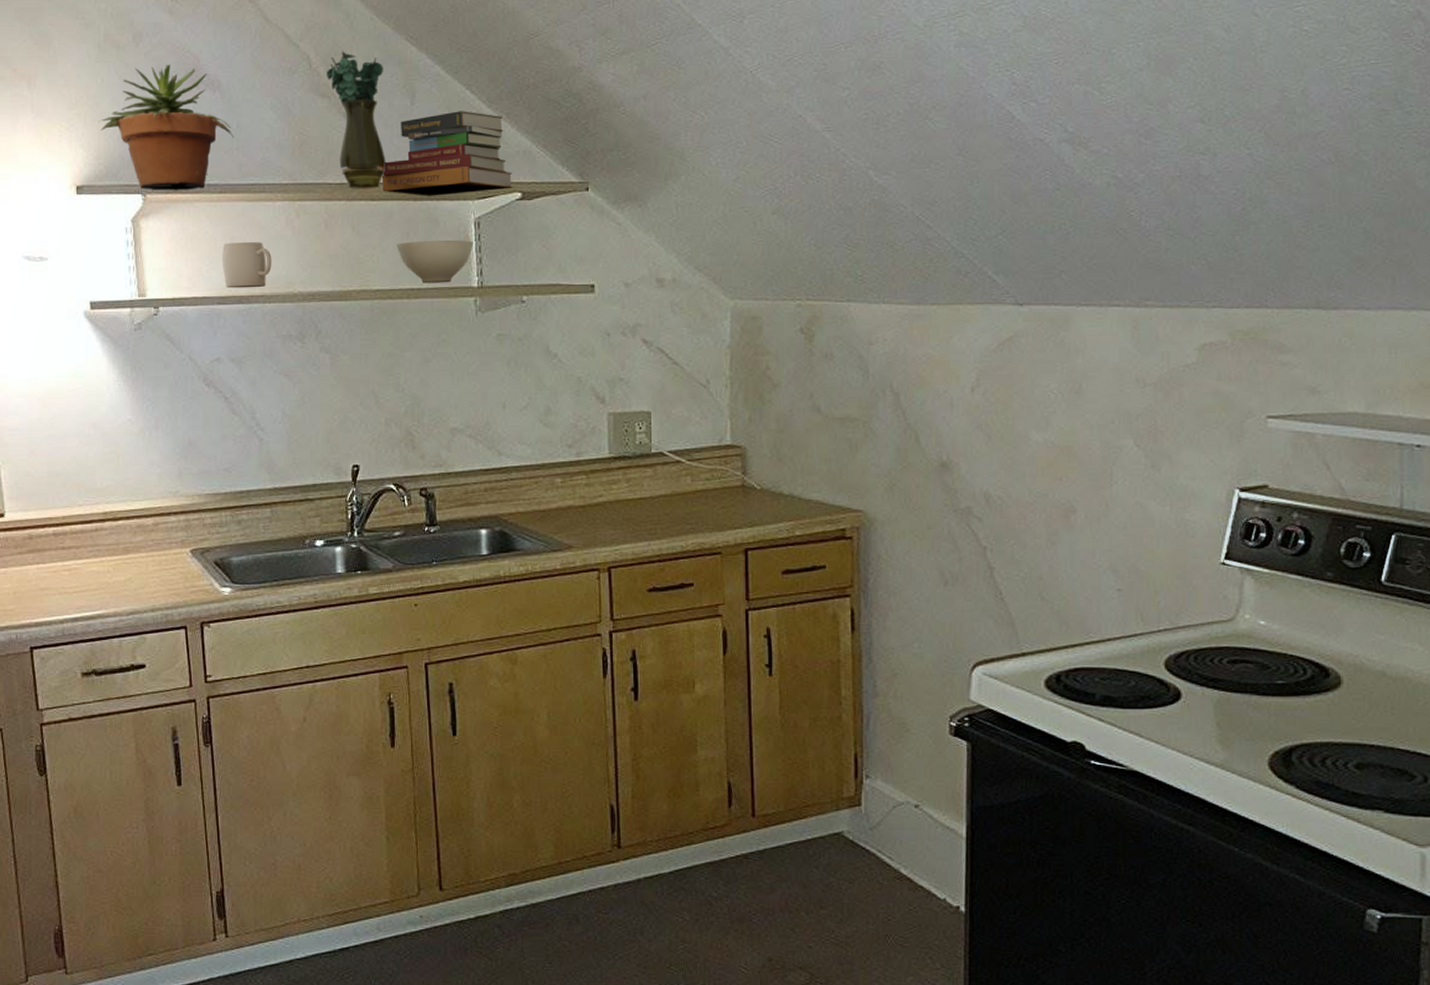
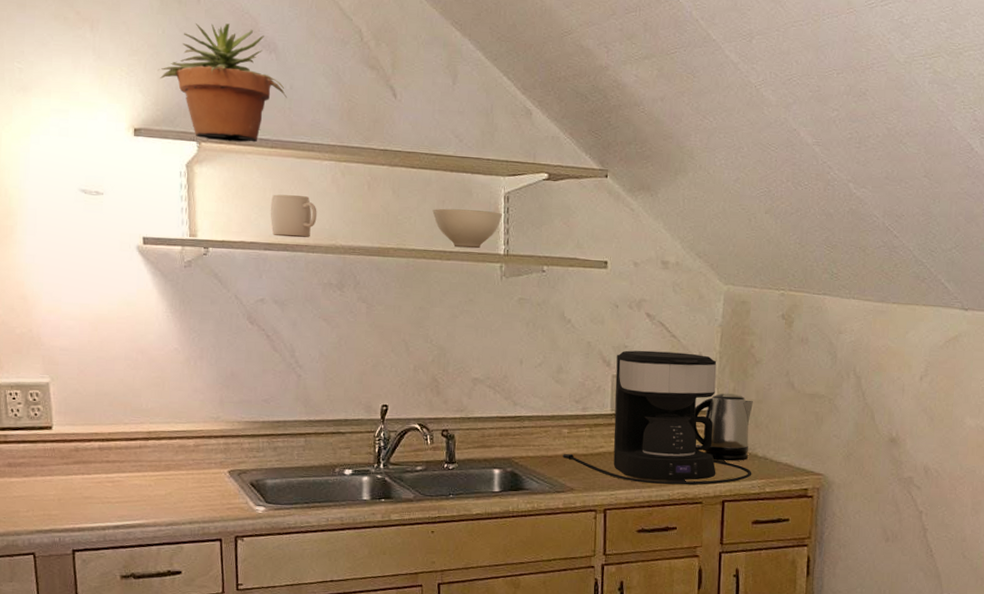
vase: present [327,51,386,189] -> none [376,28,429,158]
books: present [381,111,513,196] -> none [422,94,541,170]
coffee maker: none [557,381,778,535] -> present [562,350,752,485]
kettle: none [705,424,773,503] -> present [693,393,753,461]

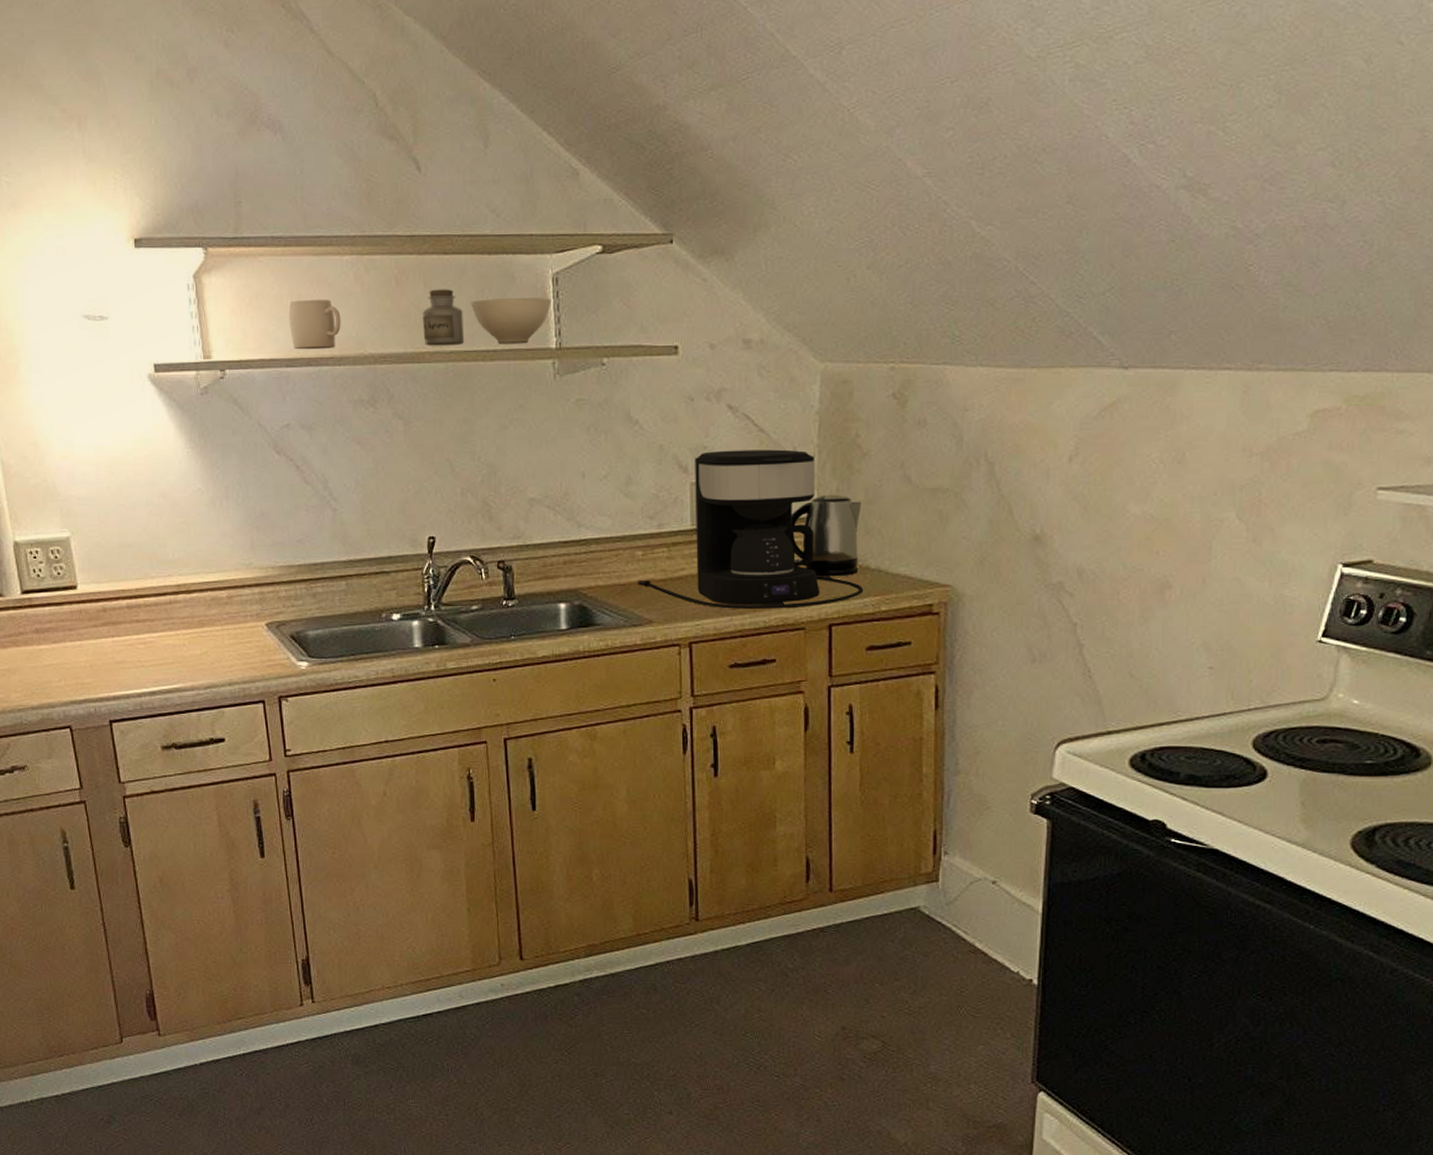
potted plant: present [158,23,287,143] -> none [154,104,298,244]
jar: none [389,196,426,245] -> present [423,289,465,346]

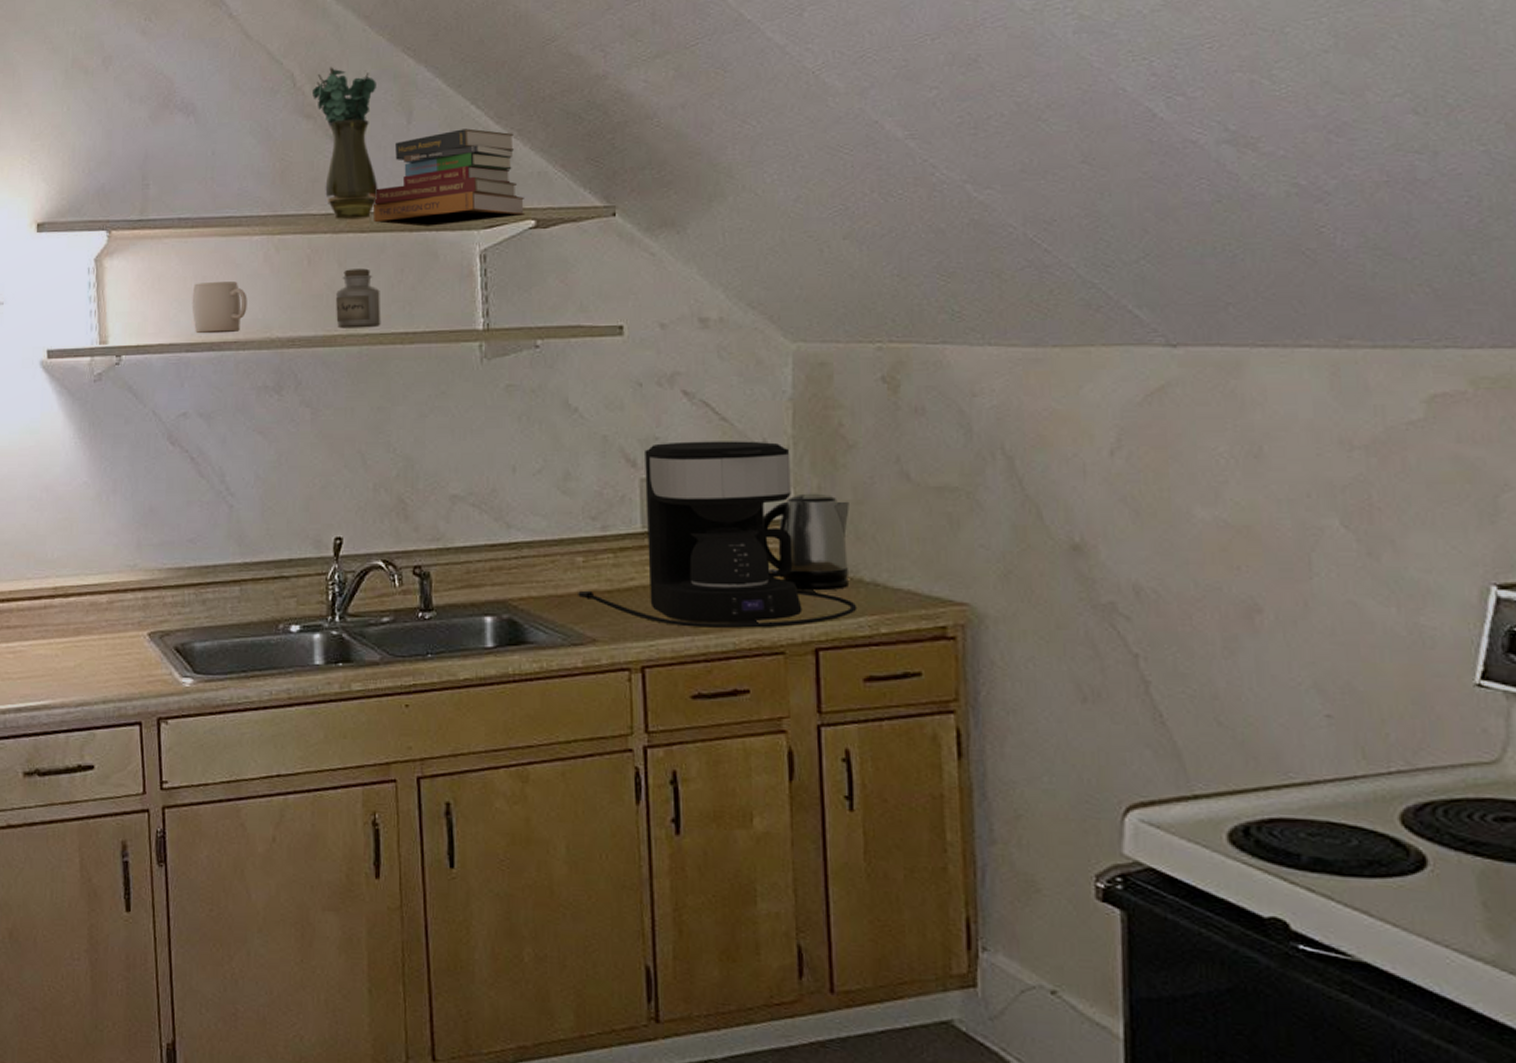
vase: none [394,88,459,242] -> present [312,67,378,220]
books: none [454,154,593,250] -> present [372,128,526,227]
bowl: present [471,298,551,345] -> none [389,276,479,326]

